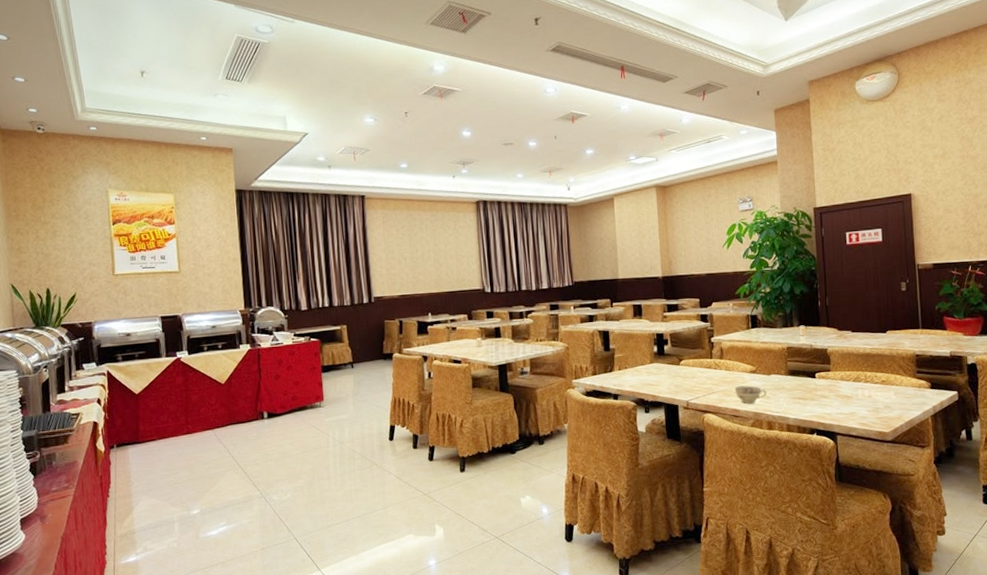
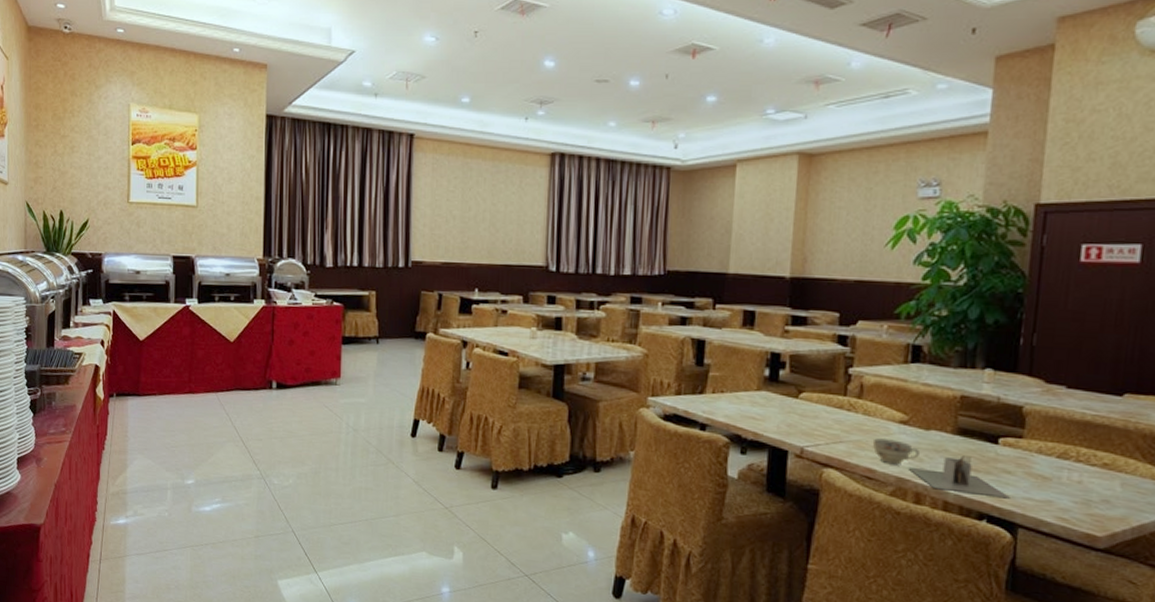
napkin holder: none [760,389,829,417] -> present [908,455,1010,499]

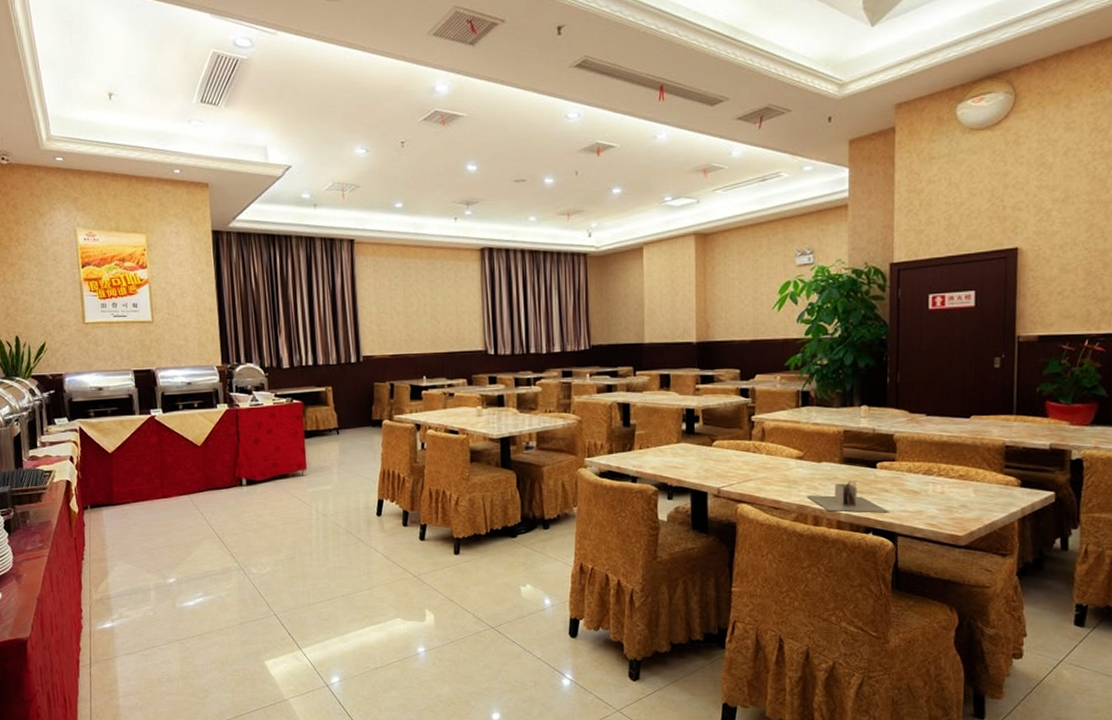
teacup: present [872,438,919,464] -> none [776,473,814,494]

